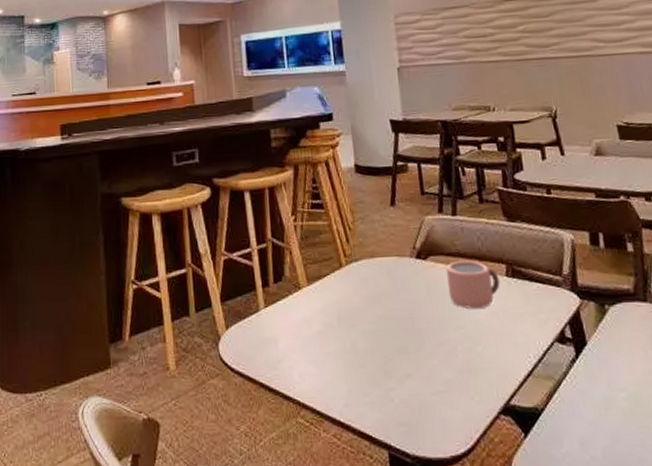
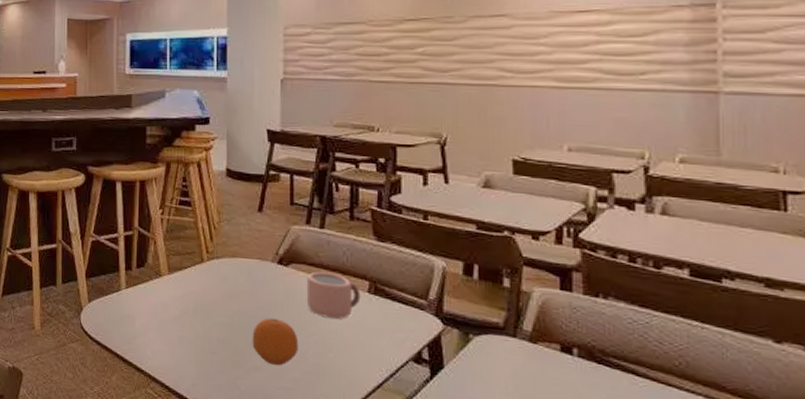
fruit: none [399,317,448,369] -> present [252,318,299,366]

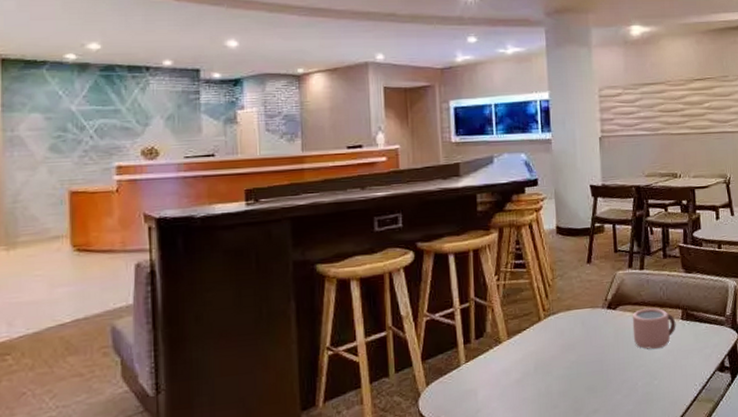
fruit: present [252,318,299,366] -> none [589,360,630,404]

